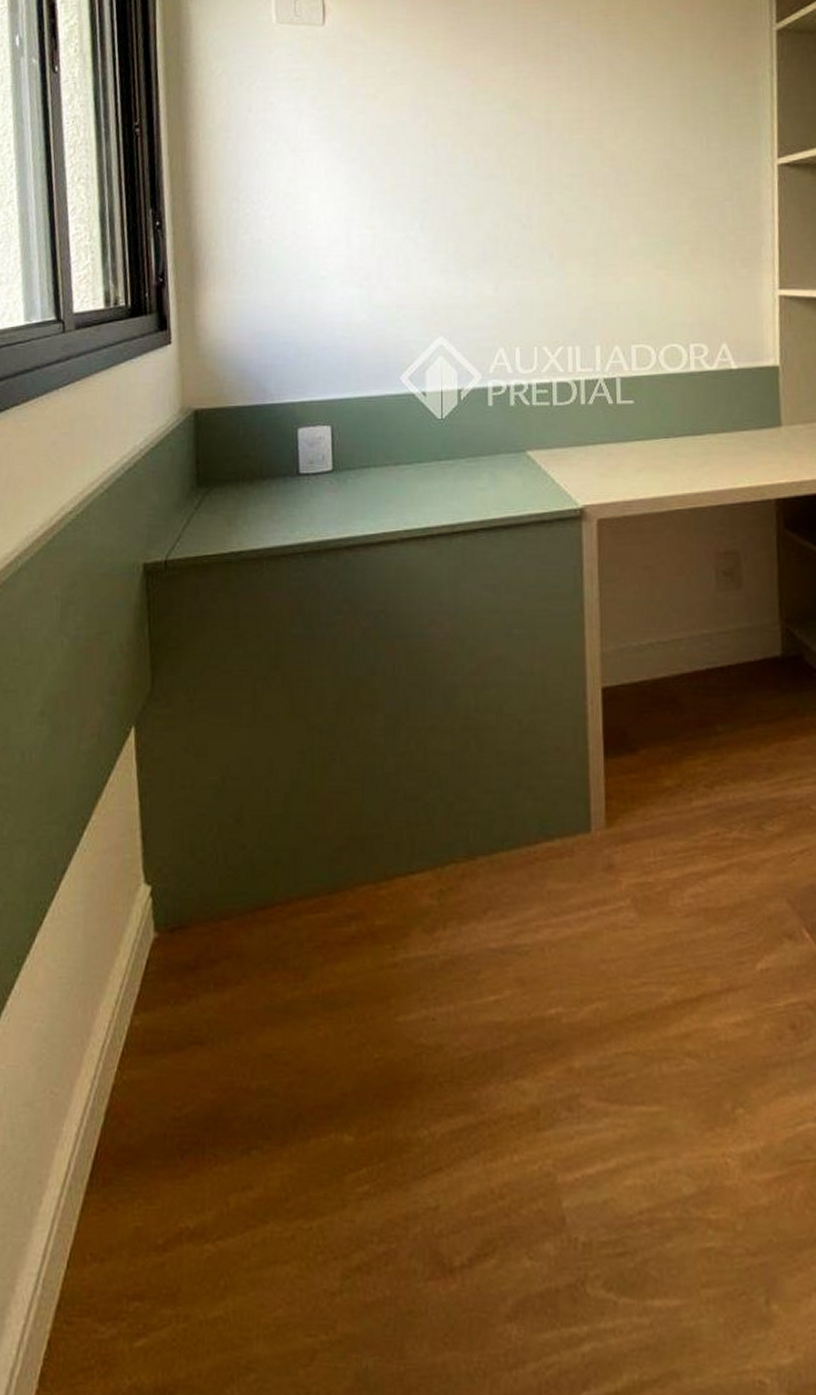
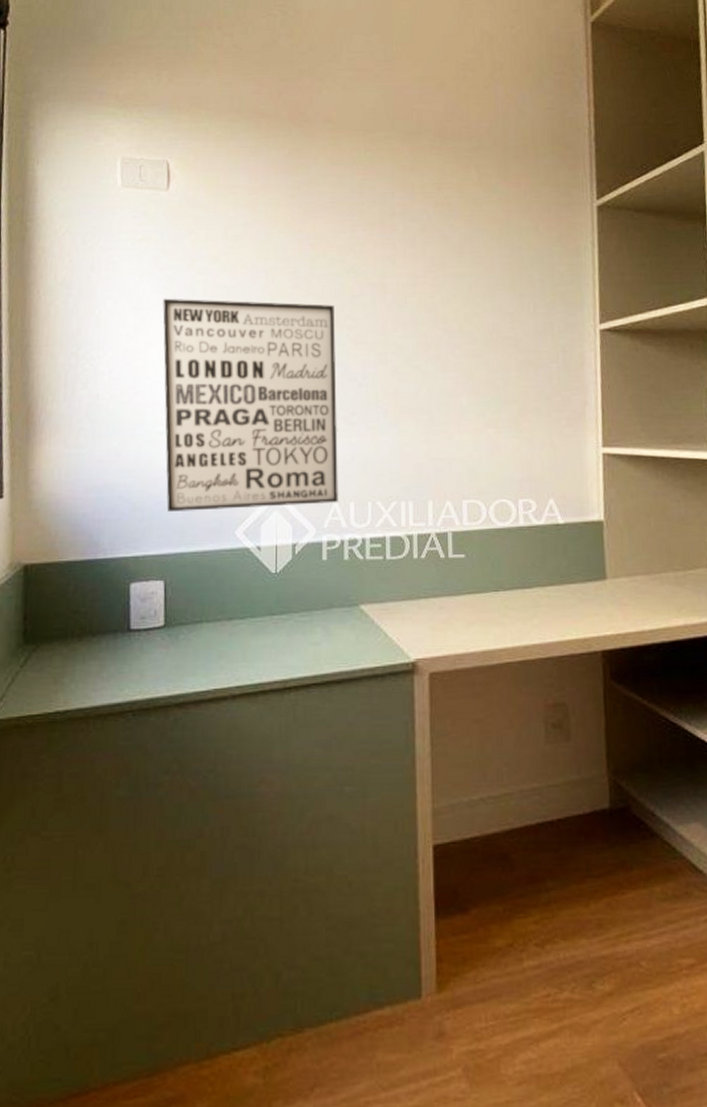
wall art: none [322,139,505,357] -> present [162,298,339,511]

